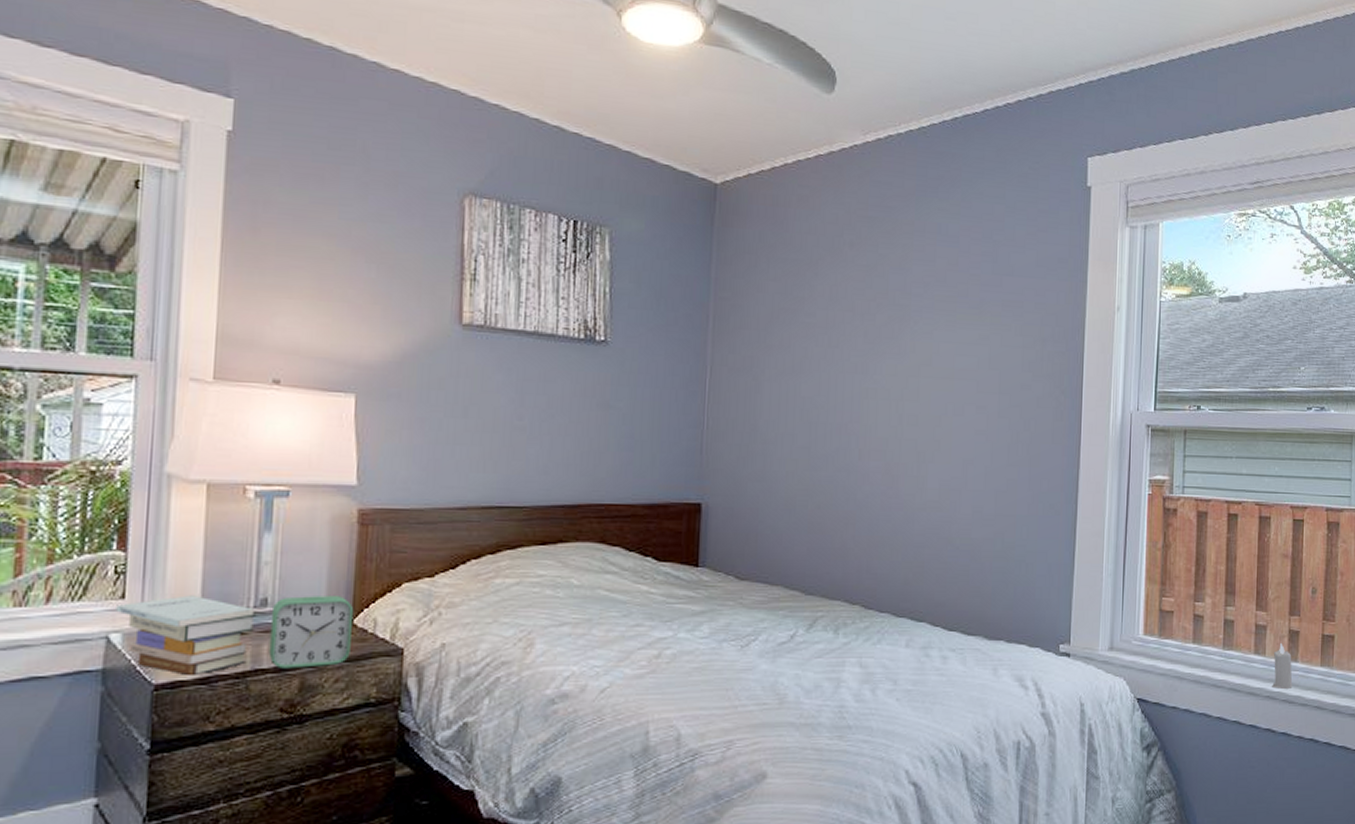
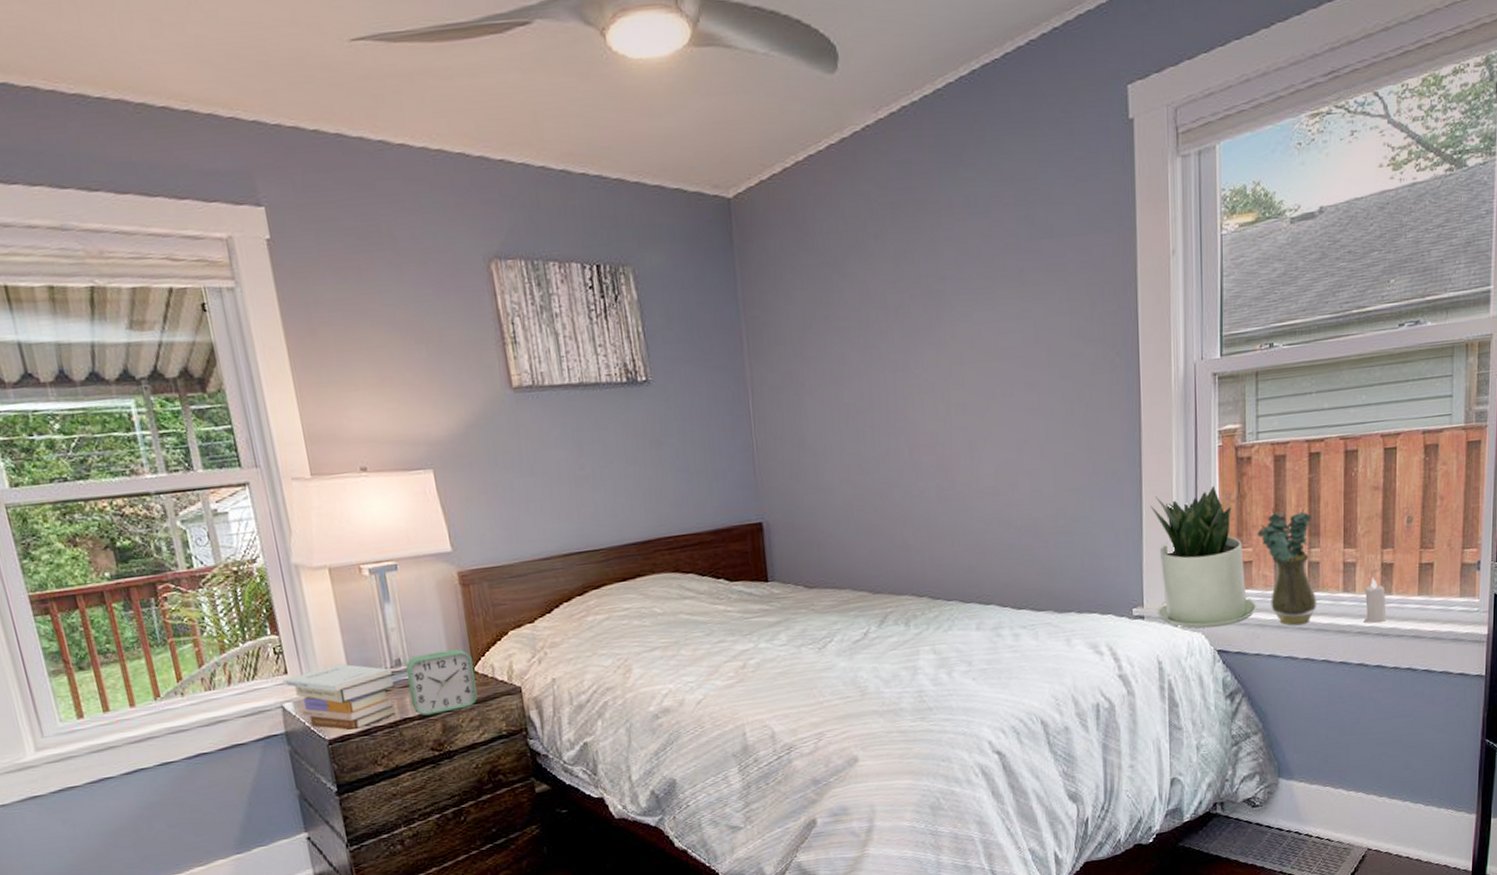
planter: none [1082,531,1176,675] -> present [1150,485,1257,629]
vase: none [1179,562,1231,683] -> present [1257,508,1317,627]

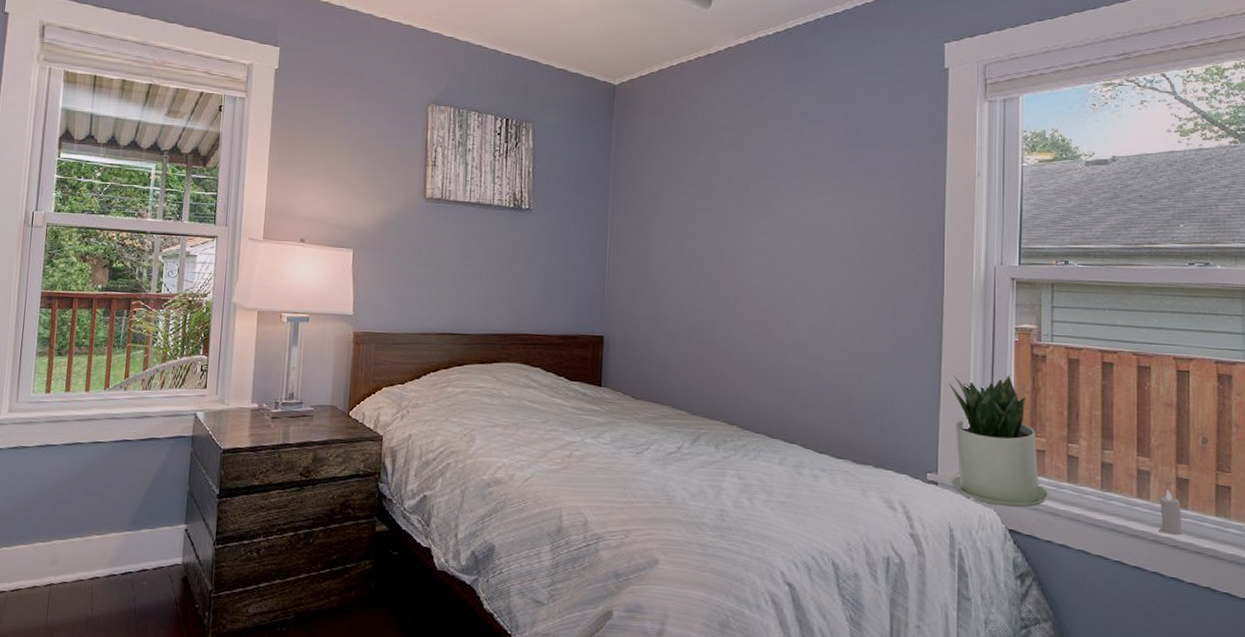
books: present [282,663,396,730] -> none [201,388,286,446]
alarm clock: present [405,649,478,716] -> none [293,393,350,445]
vase: present [1257,508,1317,627] -> none [1051,406,1111,522]

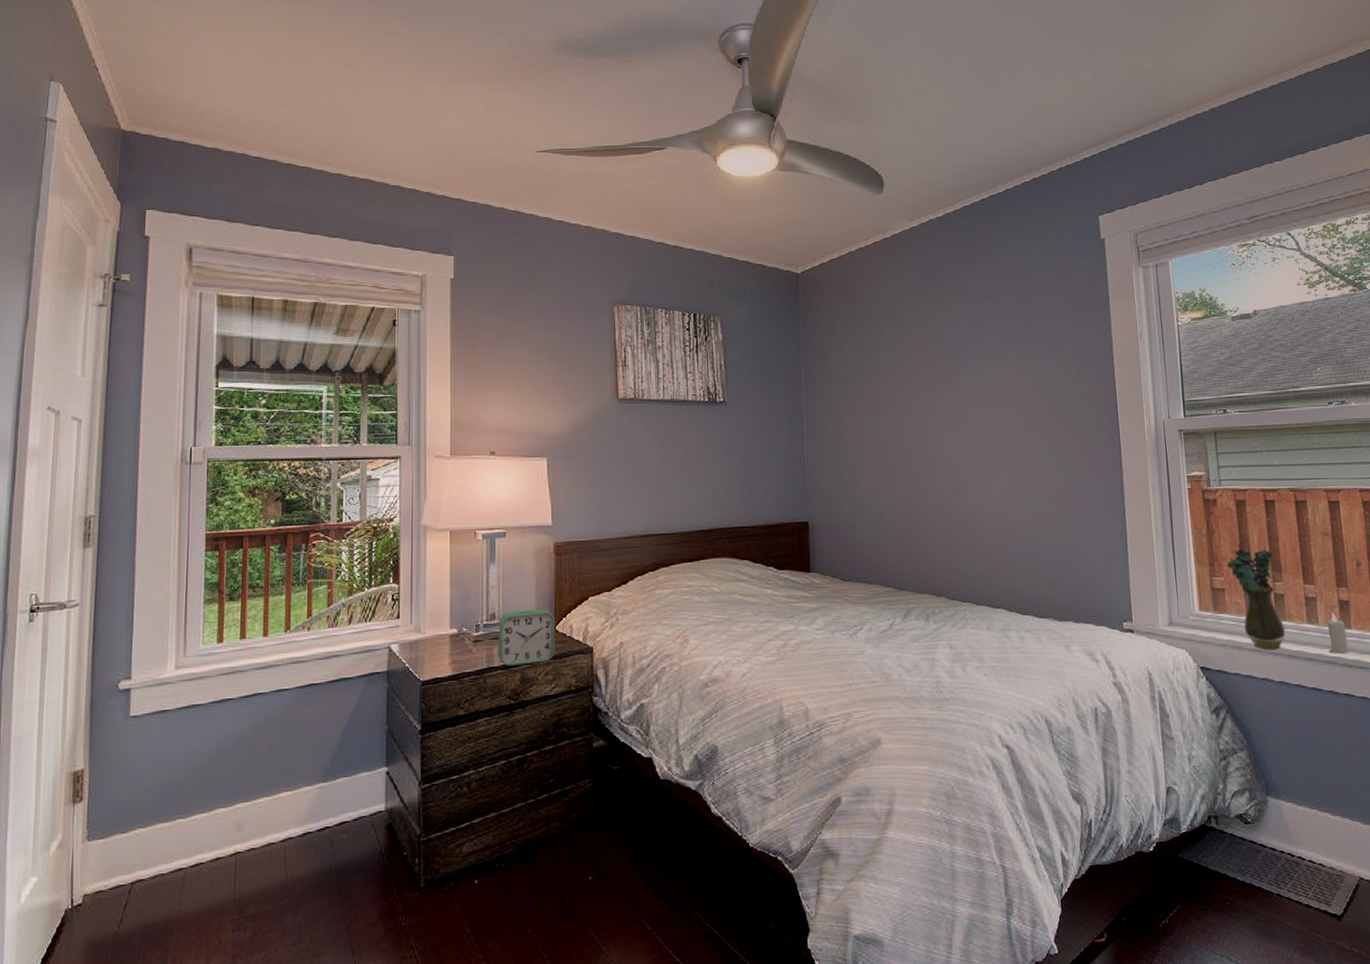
alarm clock: none [293,393,350,445] -> present [498,609,556,666]
planter: present [948,374,1049,508] -> none [1133,520,1233,646]
vase: none [1051,406,1111,522] -> present [1227,545,1286,651]

